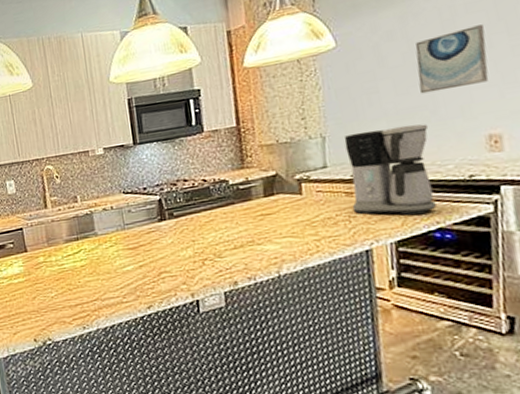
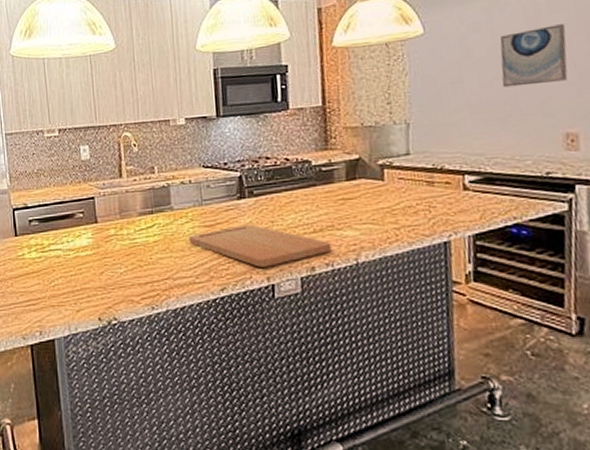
cutting board: none [114,244,254,285] -> present [189,224,332,267]
coffee maker: present [344,124,437,216] -> none [427,117,514,209]

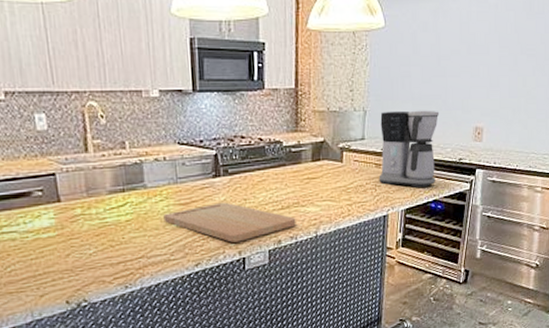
coffee maker: none [427,117,514,209] -> present [379,110,440,188]
wall art: present [499,24,568,88] -> none [439,33,487,85]

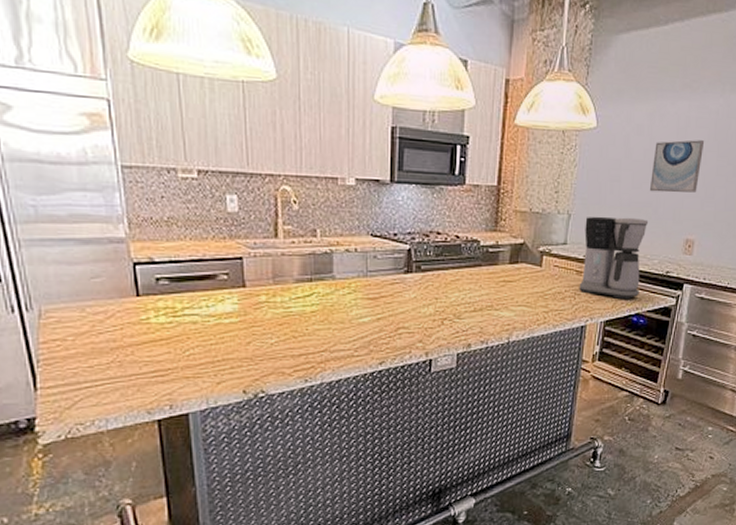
cutting board: present [163,202,296,243] -> none [350,299,488,343]
wall art: none [439,33,487,85] -> present [650,140,705,193]

